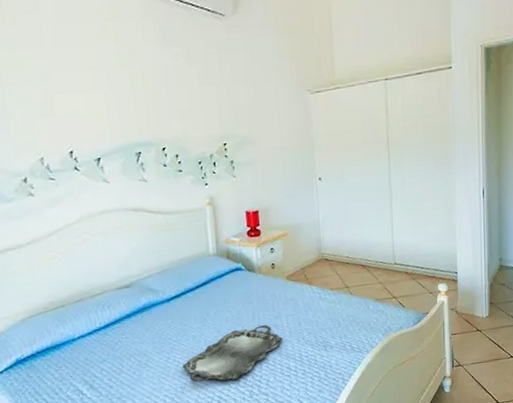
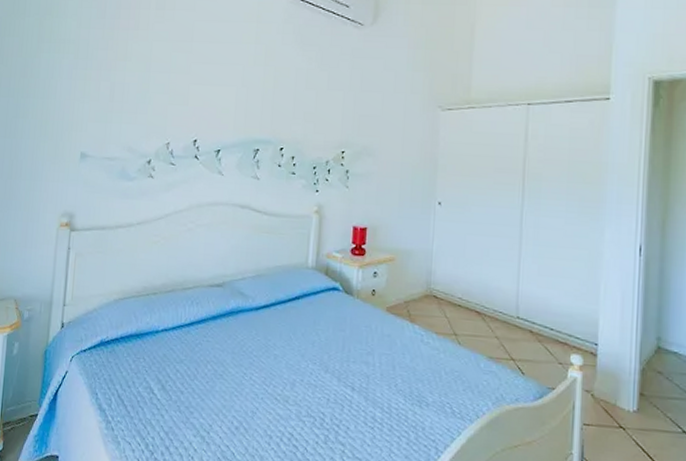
serving tray: present [183,325,283,383] -> none [258,358,372,417]

